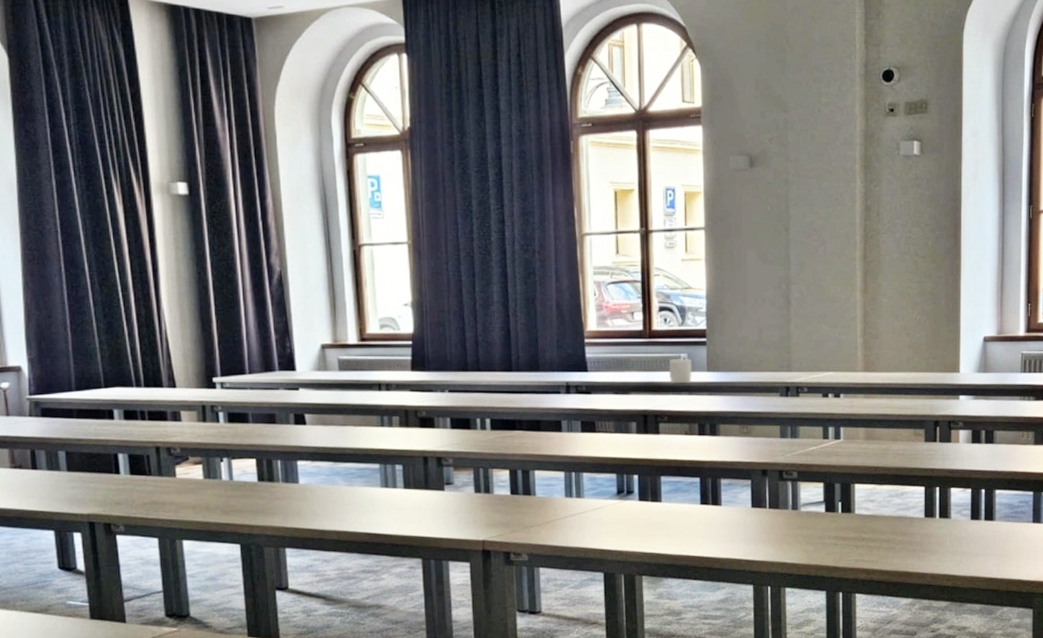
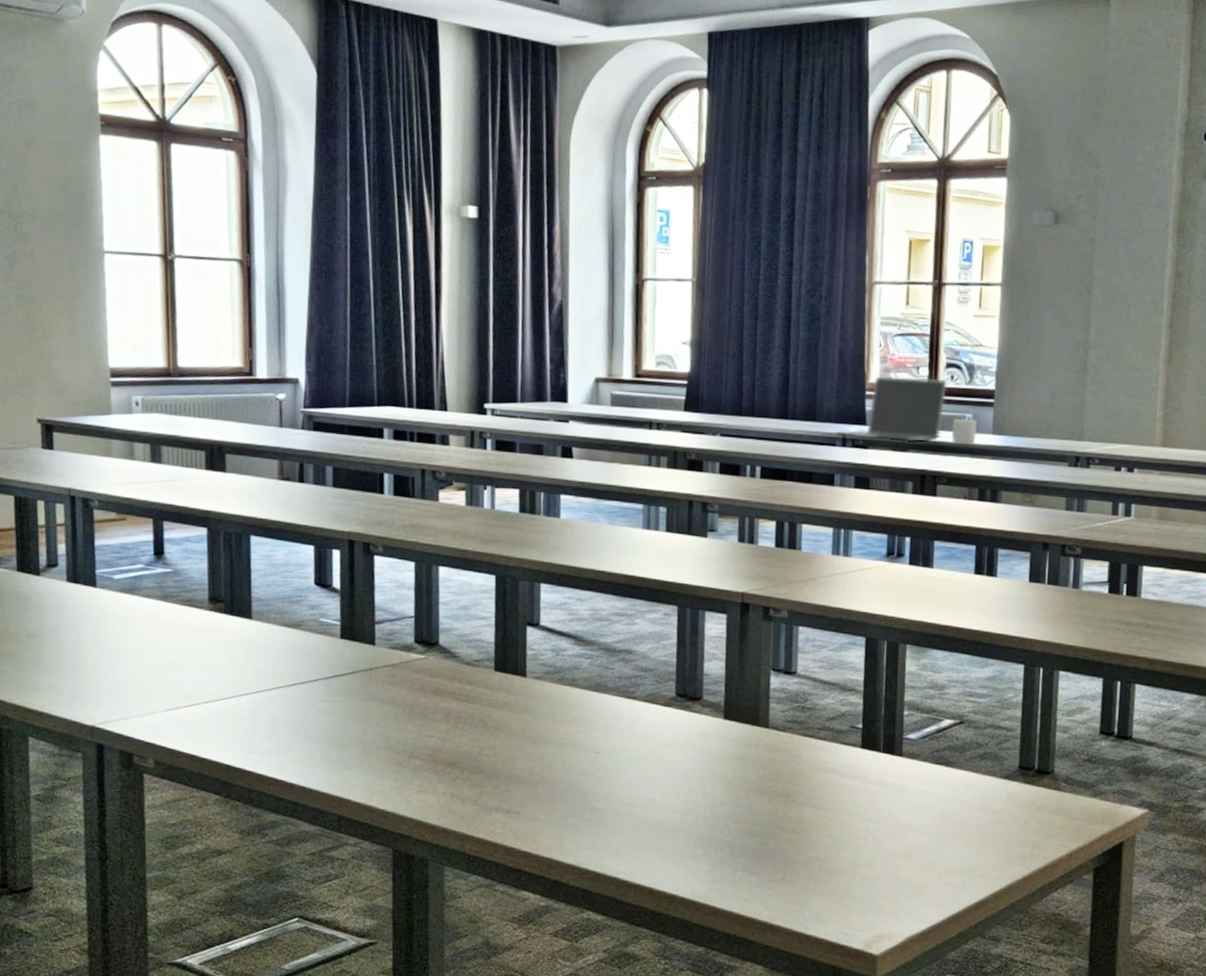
laptop: none [559,322,662,385] -> present [835,376,948,442]

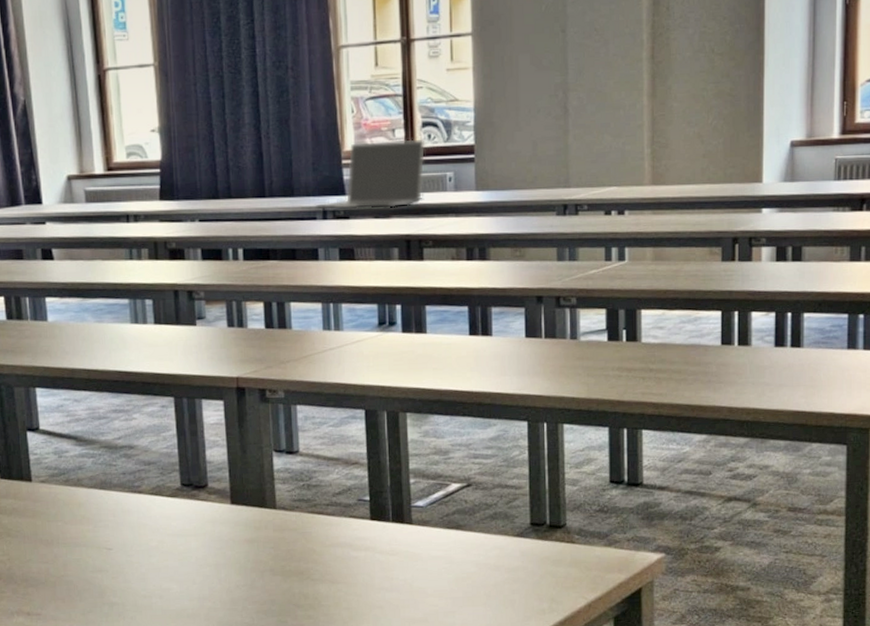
mug: present [952,418,977,446] -> none [433,177,459,205]

